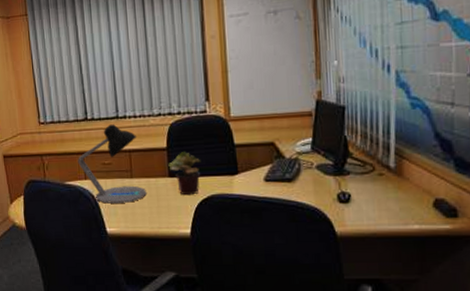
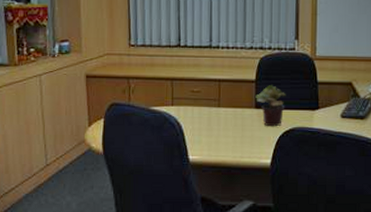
desk lamp: present [78,124,147,204] -> none [166,53,232,131]

